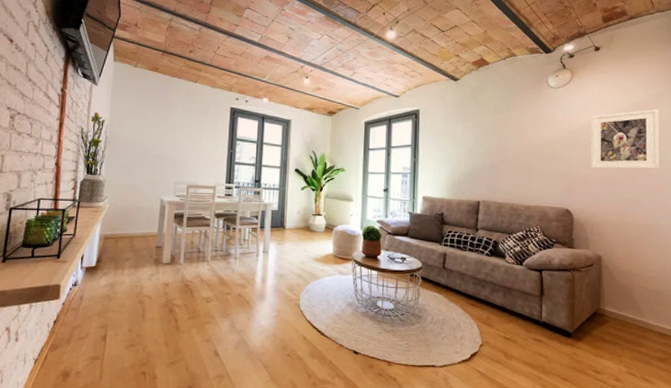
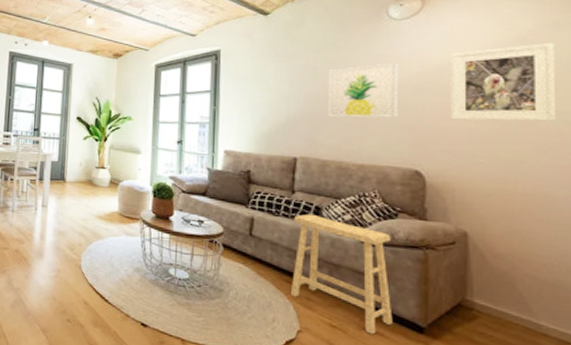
stool: none [474,247,550,342] -> present [290,213,393,335]
wall art: none [503,122,555,168] -> present [327,62,399,118]

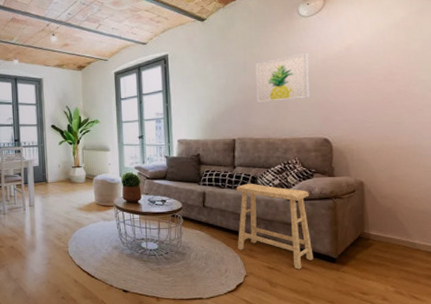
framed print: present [449,42,557,122] -> none [345,26,423,95]

